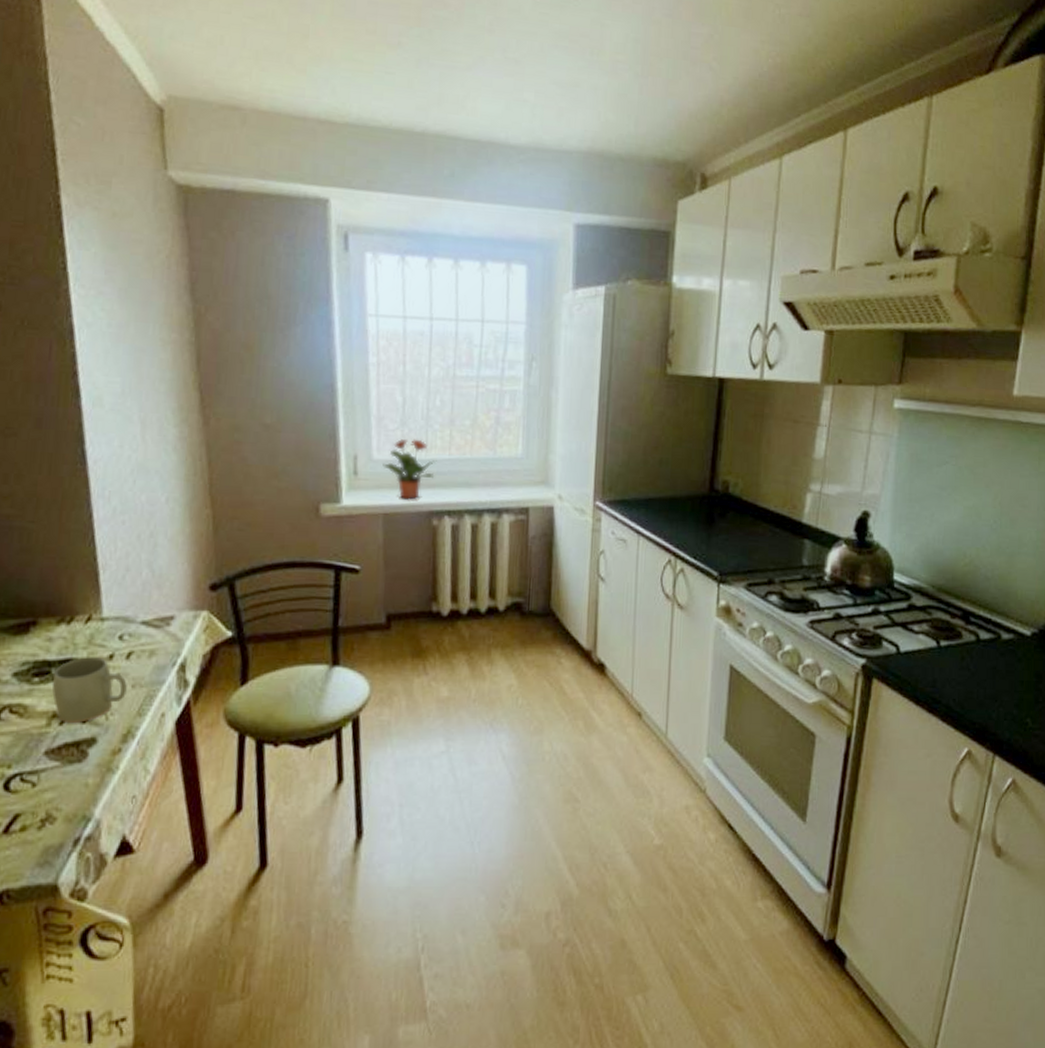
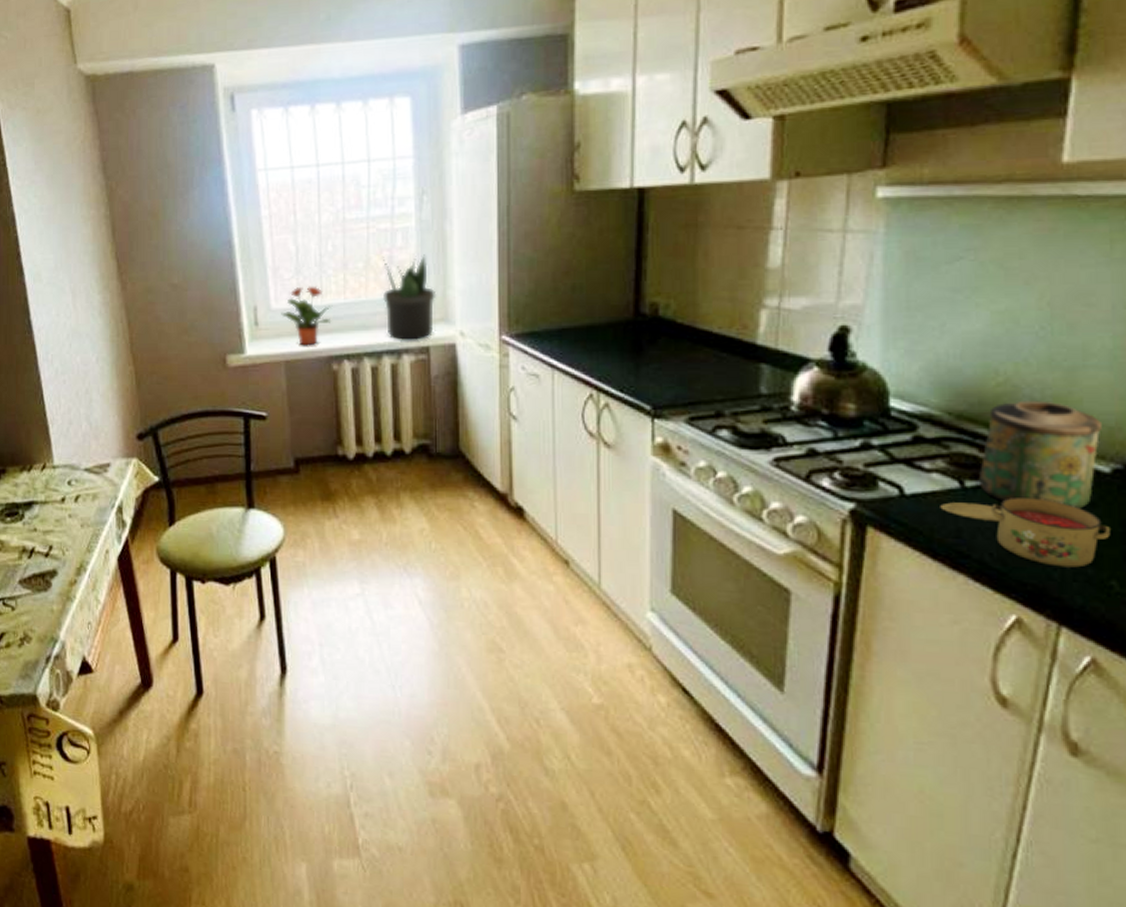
mug: present [52,657,127,723] -> none [21,500,77,557]
planter: none [488,417,539,500] -> present [383,254,437,340]
cooking pot: none [923,653,1028,709] -> present [940,496,1111,568]
canister: none [949,578,1027,664] -> present [978,400,1102,509]

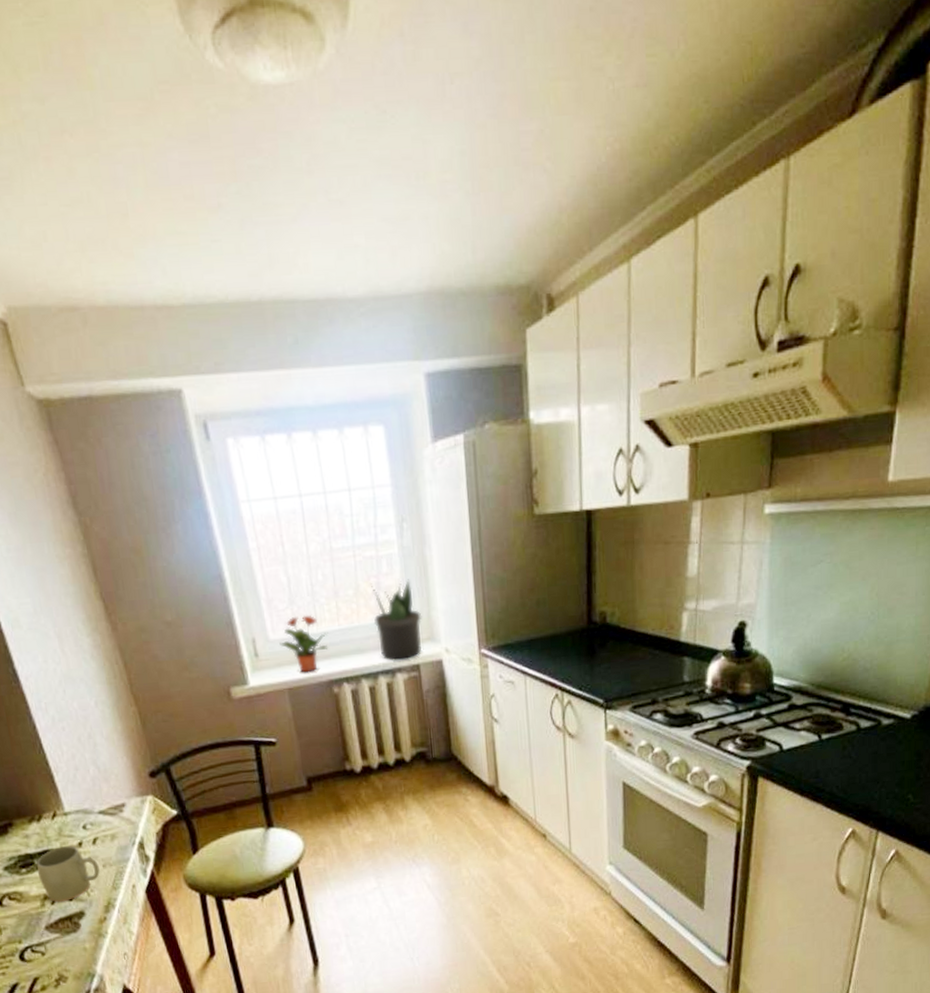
mug: none [21,500,77,557] -> present [37,846,100,902]
cooking pot: present [940,496,1111,568] -> none [806,741,909,790]
canister: present [978,400,1102,509] -> none [830,669,906,747]

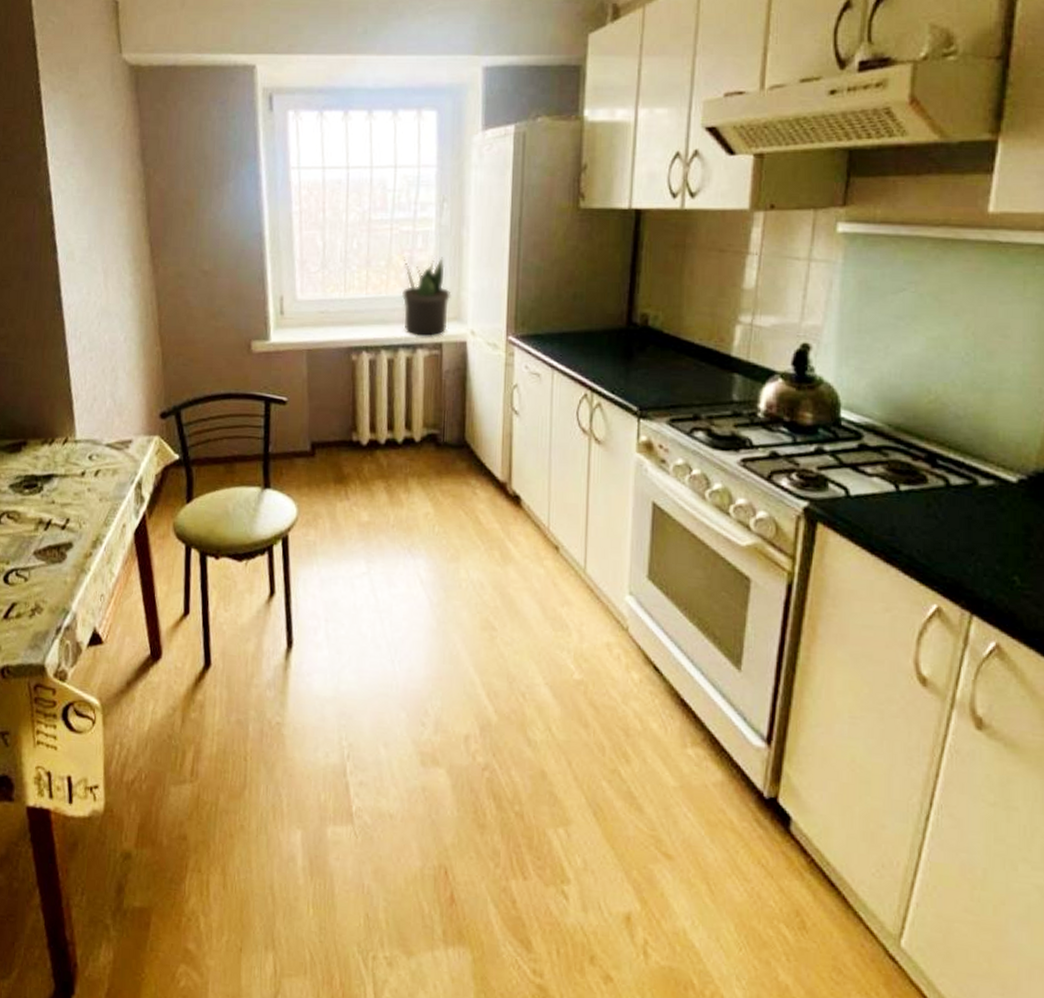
mug: present [37,846,100,902] -> none [39,473,96,529]
potted plant: present [279,614,329,673] -> none [306,280,355,337]

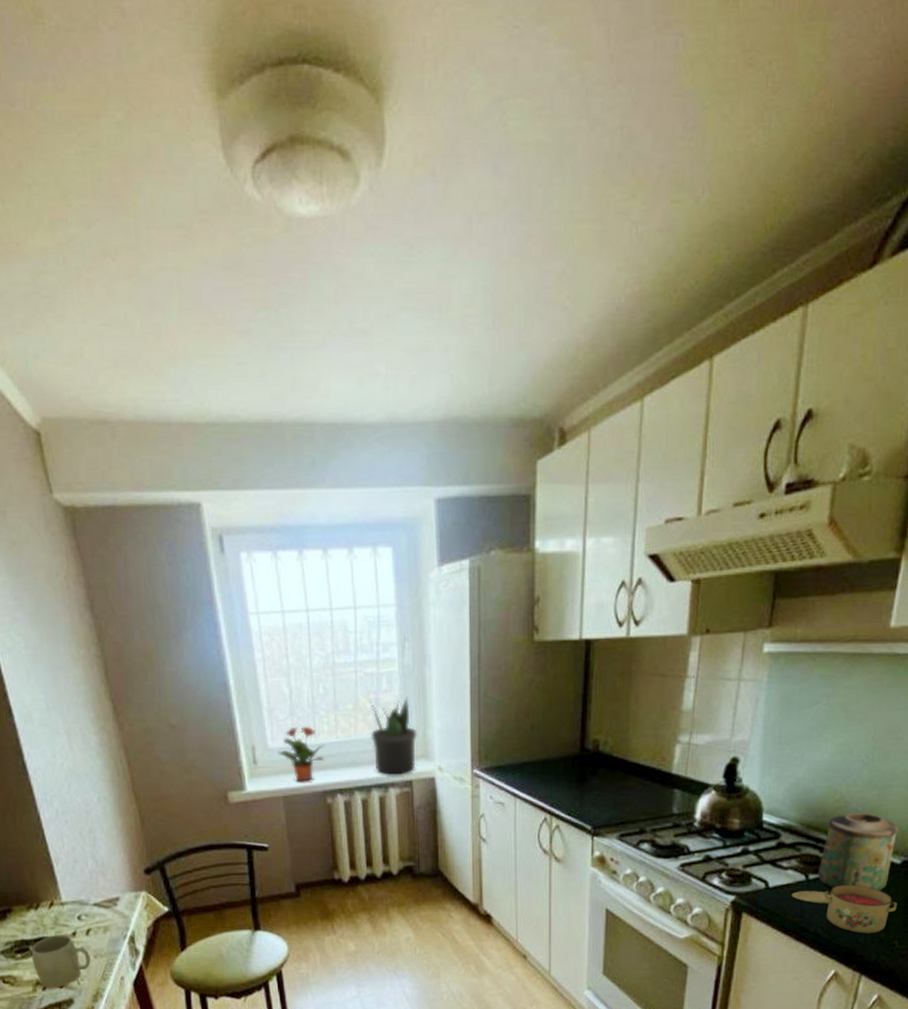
mug: none [39,473,96,529] -> present [32,935,91,988]
potted plant: none [306,280,355,337] -> present [278,726,326,782]
cooking pot: none [878,500,1015,564] -> present [792,884,897,934]
canister: none [910,416,1011,513] -> present [817,812,898,891]

